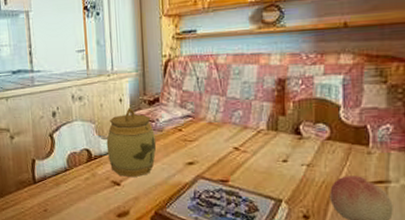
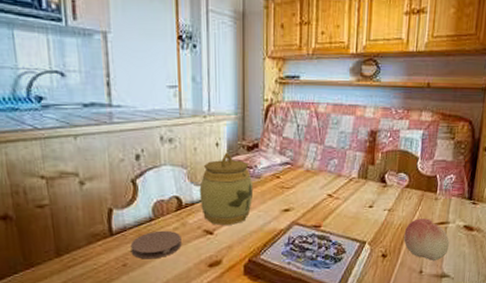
coaster: none [50,180,93,206] -> present [130,230,182,259]

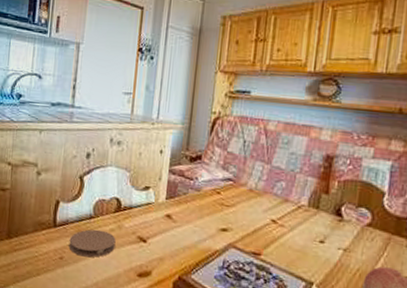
jar: present [199,153,254,226] -> none [138,161,192,237]

